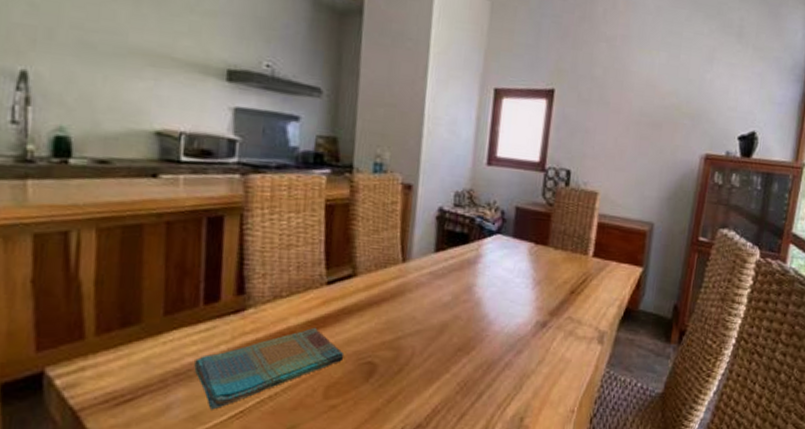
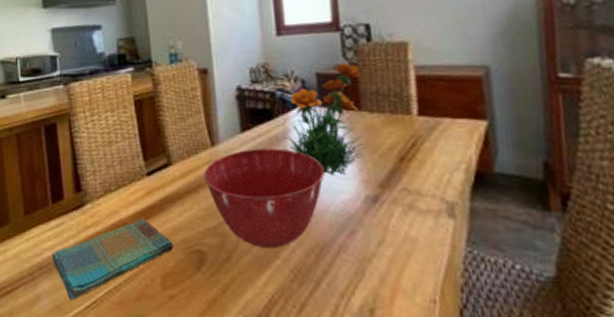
mixing bowl: none [388,269,505,363] -> present [204,148,324,249]
flower plant: none [470,201,557,302] -> present [281,63,364,175]

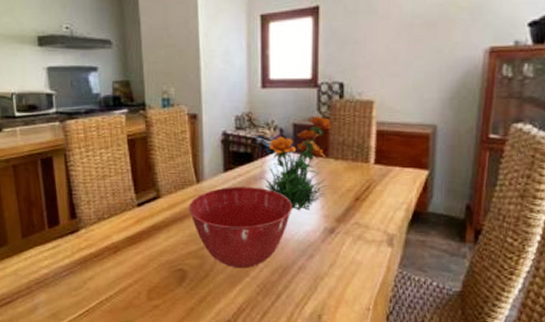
dish towel: present [52,217,174,300] -> none [48,242,159,309]

